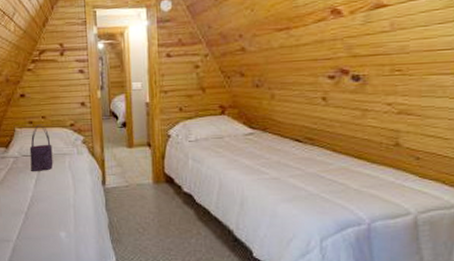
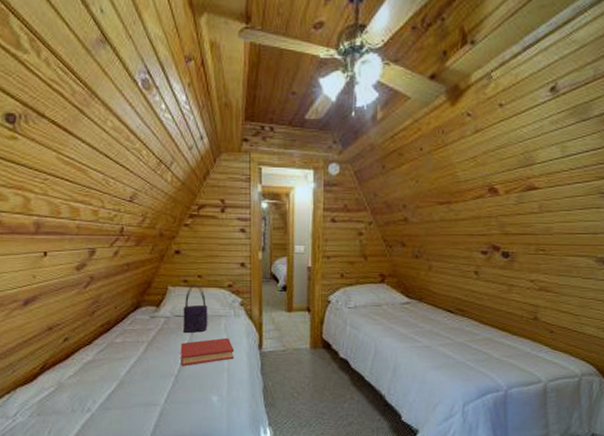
hardback book: none [28,174,79,204] -> present [180,337,235,366]

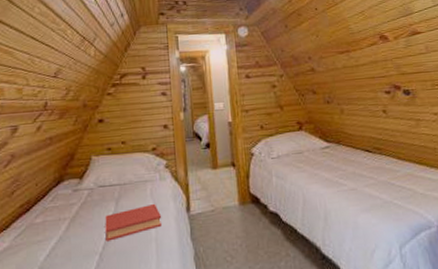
tote bag: present [183,283,208,333] -> none [107,150,134,203]

